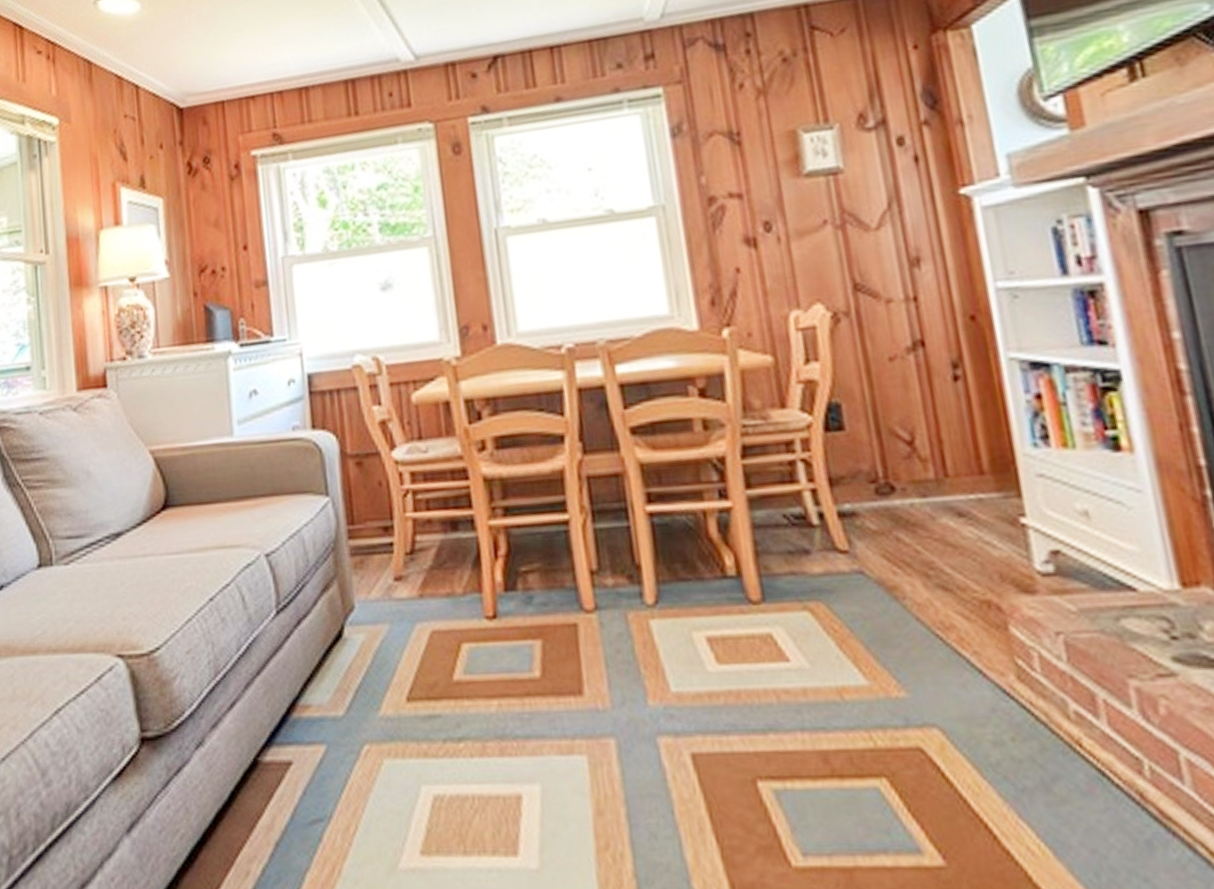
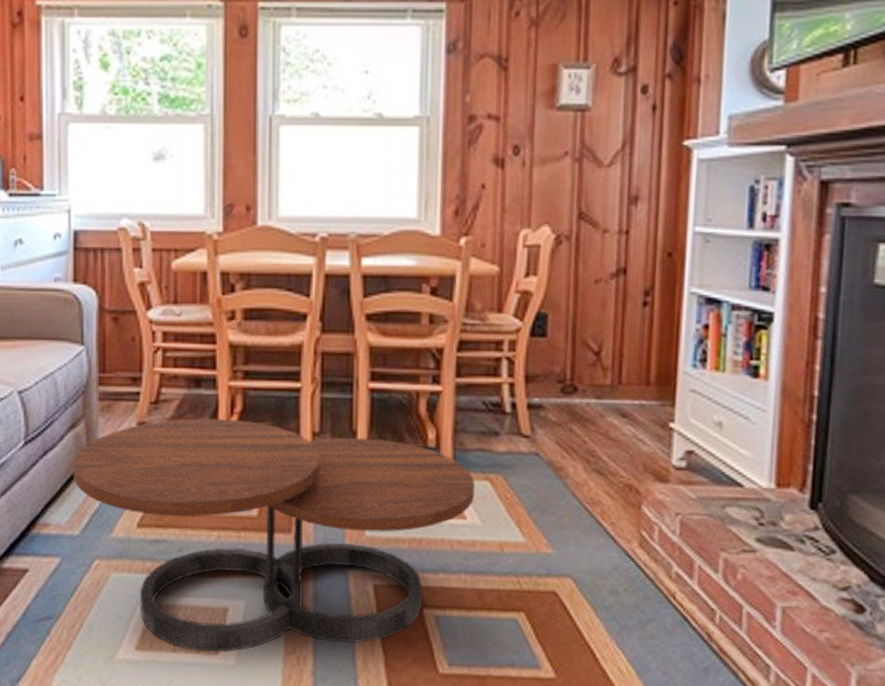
coffee table: none [329,563,795,853] -> present [73,418,475,652]

